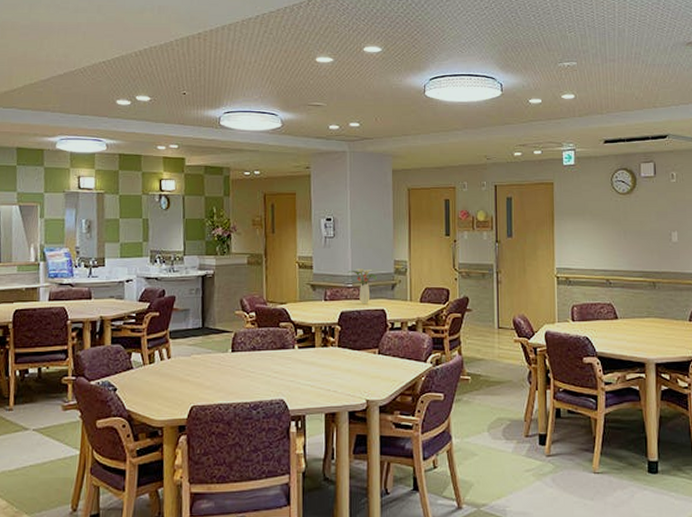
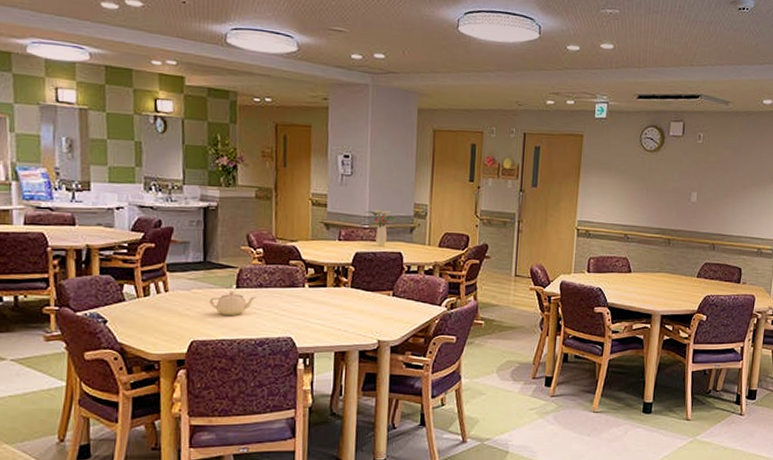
teapot: none [207,356,250,380] -> present [209,291,256,316]

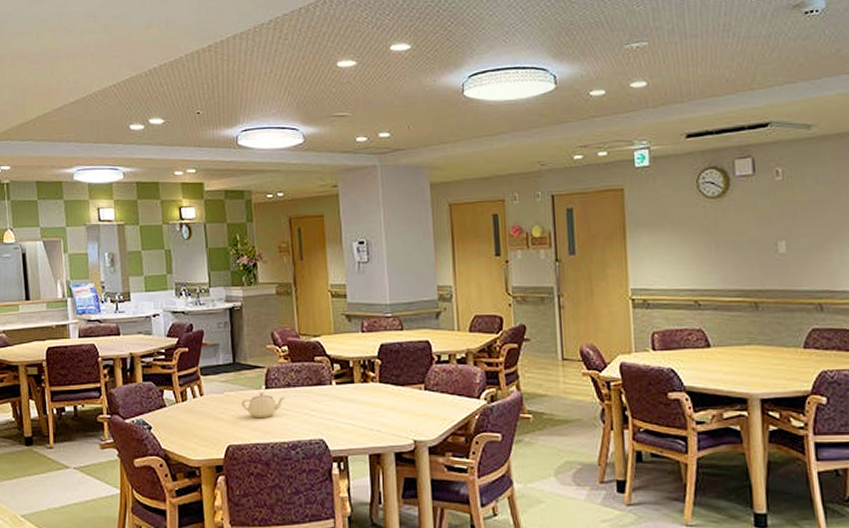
flower arrangement: present [364,209,396,247] -> none [385,296,420,336]

